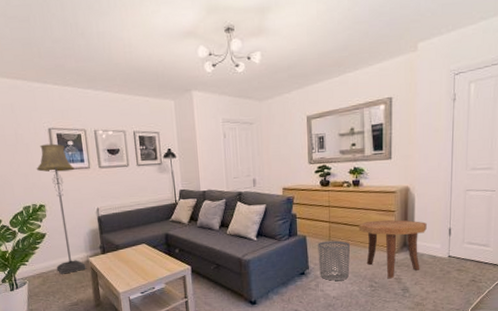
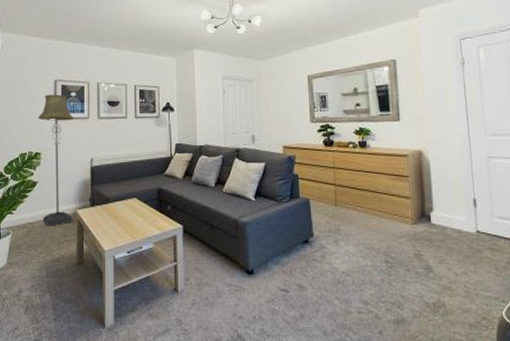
waste bin: present [318,240,351,281] -> none [322,206,361,252]
side table: present [359,219,427,279] -> none [368,185,447,255]

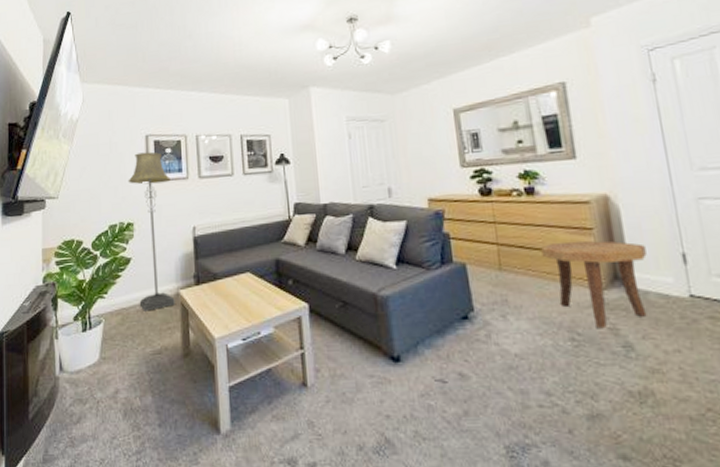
side table: none [368,185,447,255] -> present [541,240,647,329]

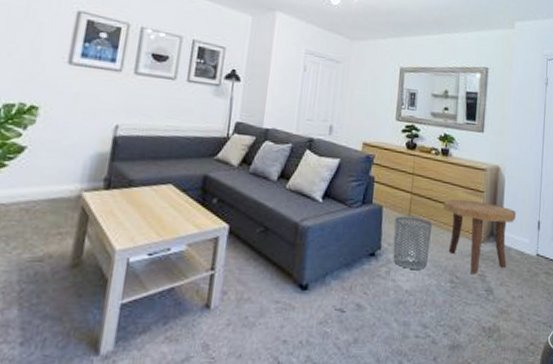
floor lamp: present [128,151,175,311] -> none [25,28,99,211]
waste bin: none [483,270,536,329] -> present [393,216,433,269]

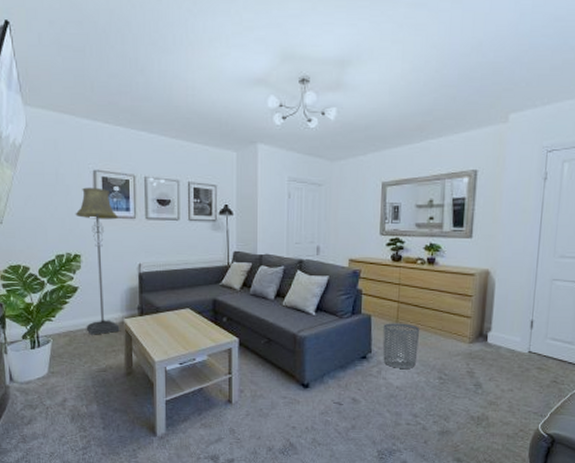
floor lamp: none [25,28,99,211] -> present [75,187,120,335]
side table: present [443,199,516,275] -> none [431,304,507,372]

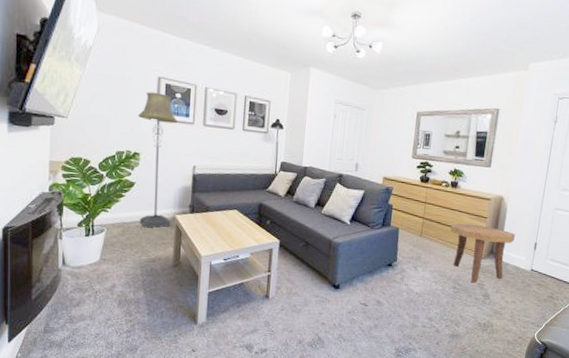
waste bin: present [383,323,420,368] -> none [406,236,441,278]
side table: none [431,304,507,372] -> present [450,223,515,284]

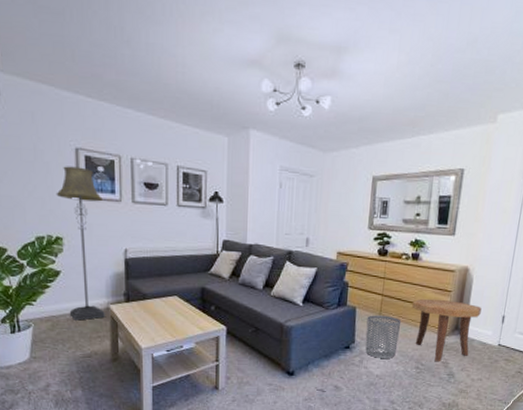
waste bin: none [406,236,441,278] -> present [365,315,402,359]

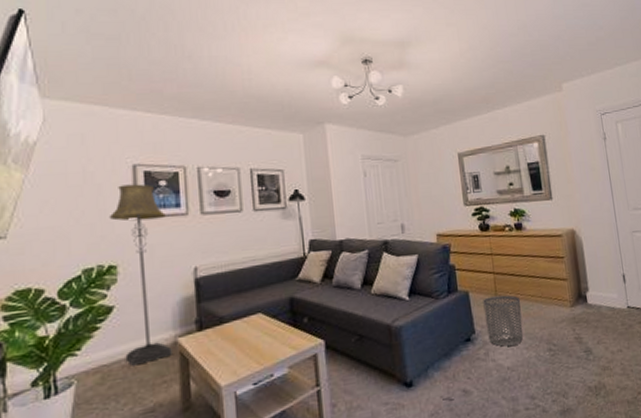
side table: present [412,298,482,362] -> none [527,267,601,339]

